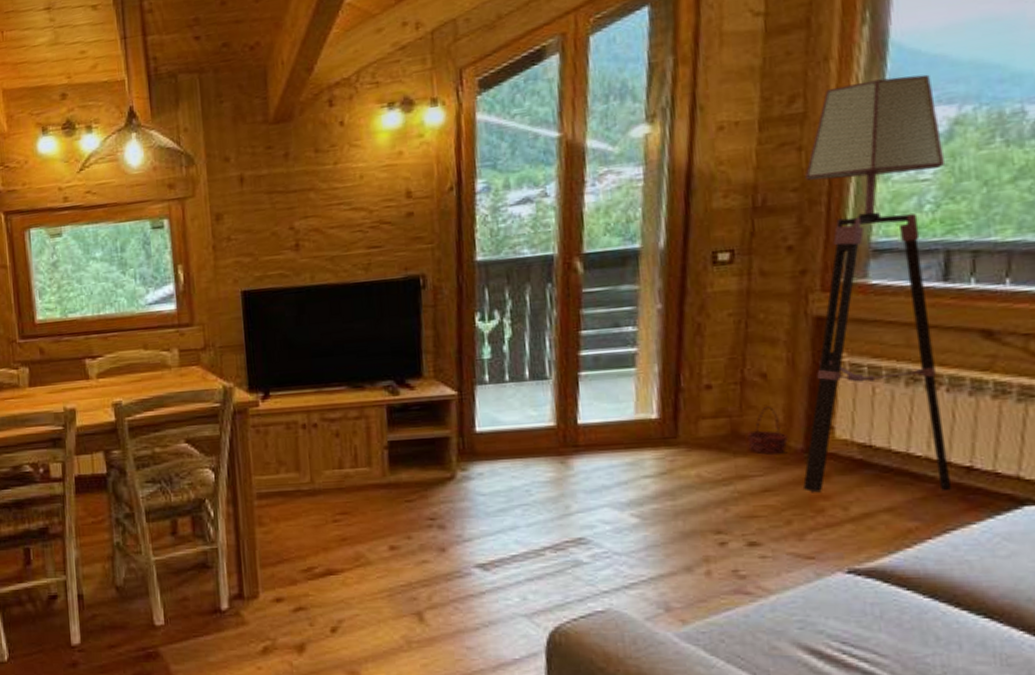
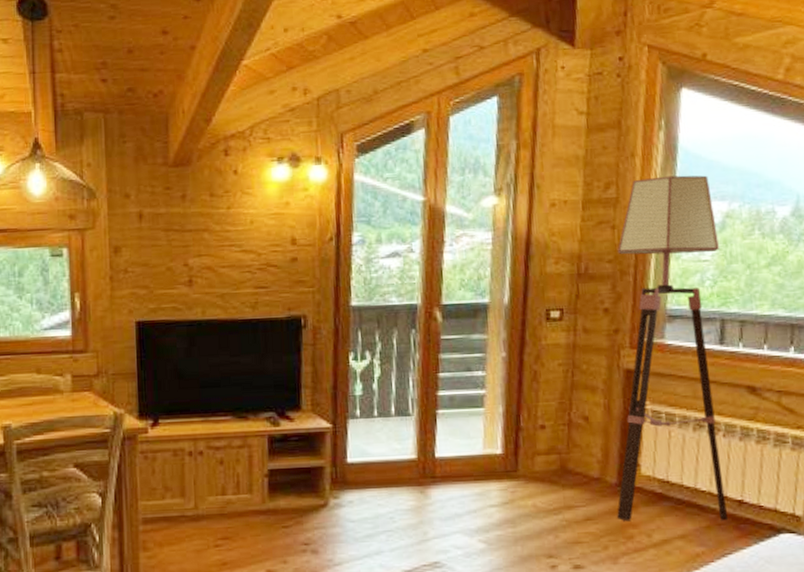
basket: present [747,406,789,455] -> none [573,445,606,488]

